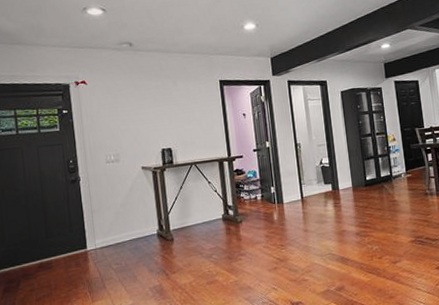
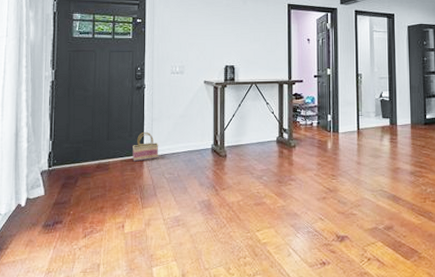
basket: none [74,225,104,257] -> present [132,131,159,162]

